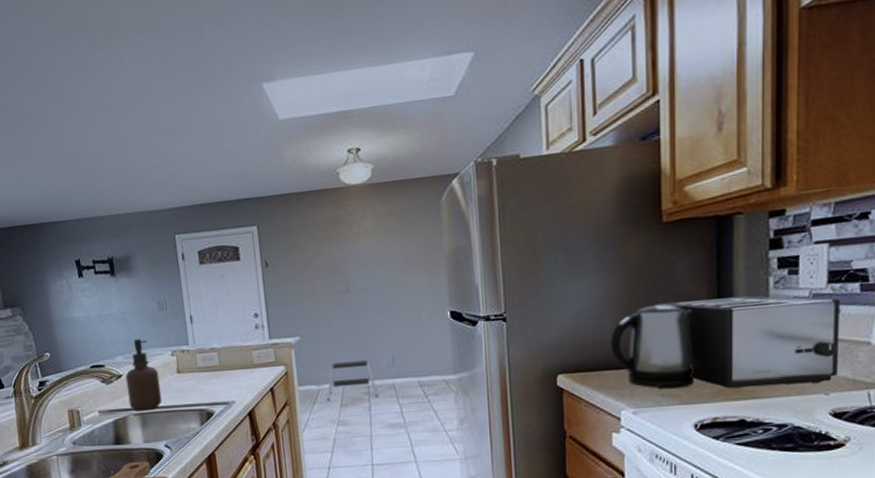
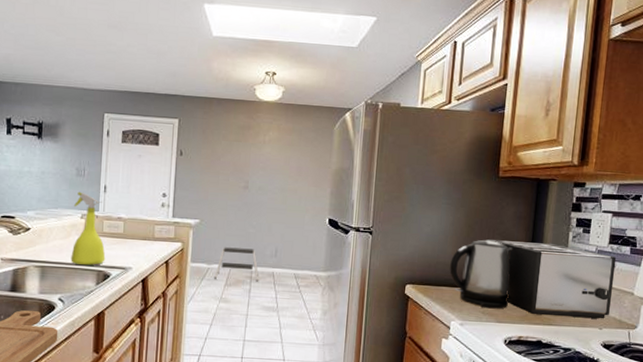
soap dispenser: present [125,339,162,411] -> none [32,198,66,265]
spray bottle: none [161,326,206,407] -> present [70,191,106,266]

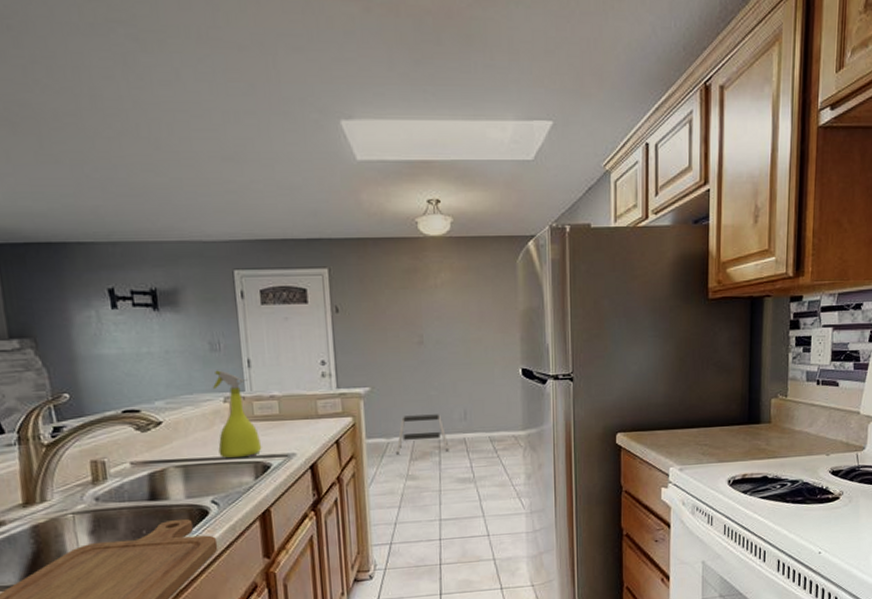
kettle: present [450,239,512,309] -> none [663,371,729,448]
toaster: present [487,238,617,319] -> none [701,367,840,449]

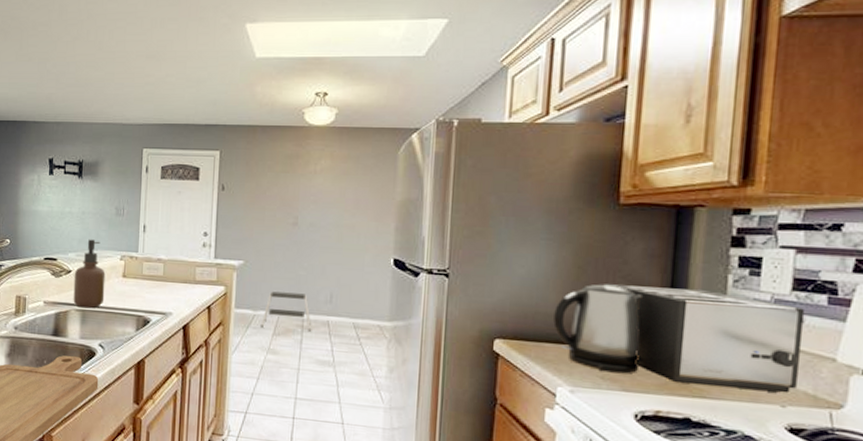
soap dispenser: none [166,382,211,463] -> present [73,239,106,309]
spray bottle: present [212,370,262,459] -> none [110,232,145,310]
kettle: none [663,371,729,448] -> present [553,283,642,374]
toaster: none [701,367,840,449] -> present [605,282,806,394]

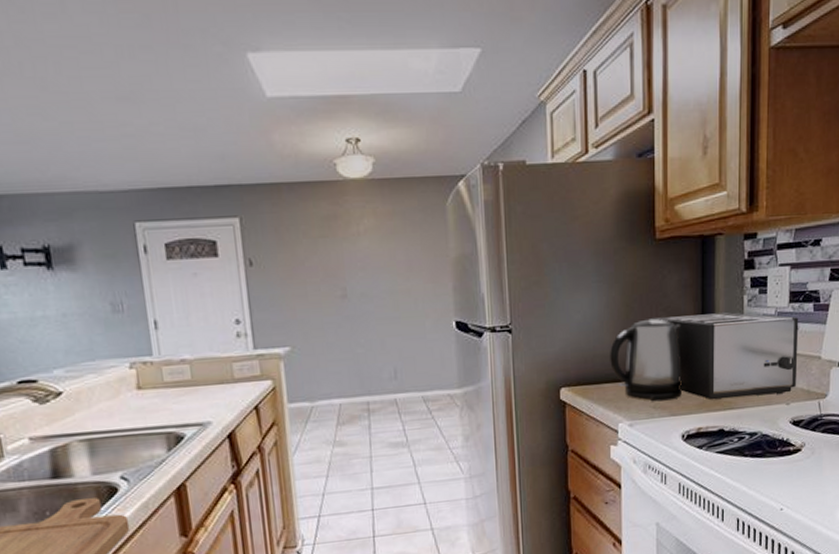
soap dispenser: present [73,239,106,309] -> none [66,348,117,437]
step stool: present [261,291,312,332] -> none [321,373,380,419]

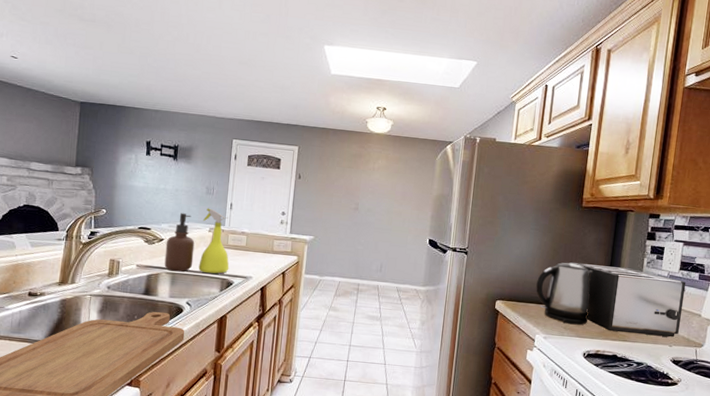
soap dispenser: none [66,348,117,437] -> present [164,213,195,272]
spray bottle: none [116,333,174,430] -> present [198,208,229,274]

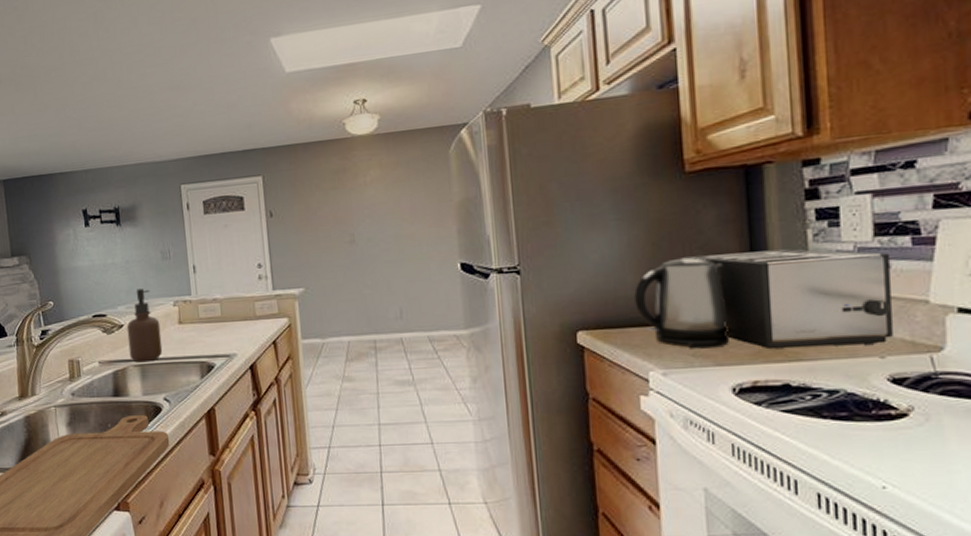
spray bottle: present [198,208,229,274] -> none [163,276,207,359]

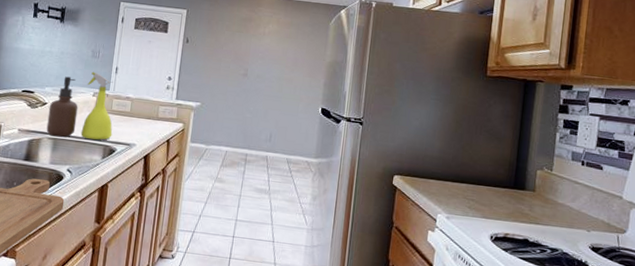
spray bottle: none [163,276,207,359] -> present [81,71,113,140]
kettle: present [634,257,729,348] -> none [437,135,499,205]
toaster: present [682,248,894,350] -> none [474,135,605,222]

